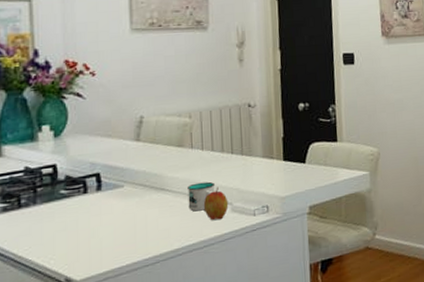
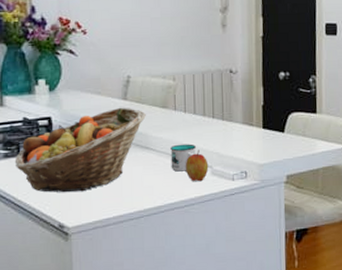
fruit basket: none [14,148,161,245] -> present [14,107,146,193]

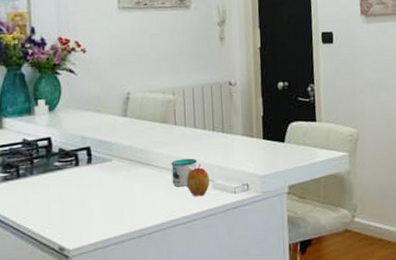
fruit basket: present [14,107,146,193] -> none [14,124,146,215]

